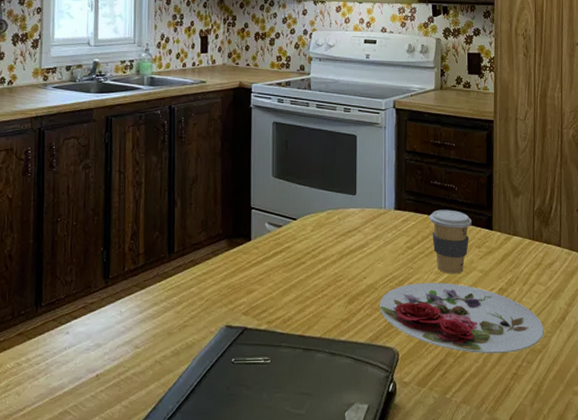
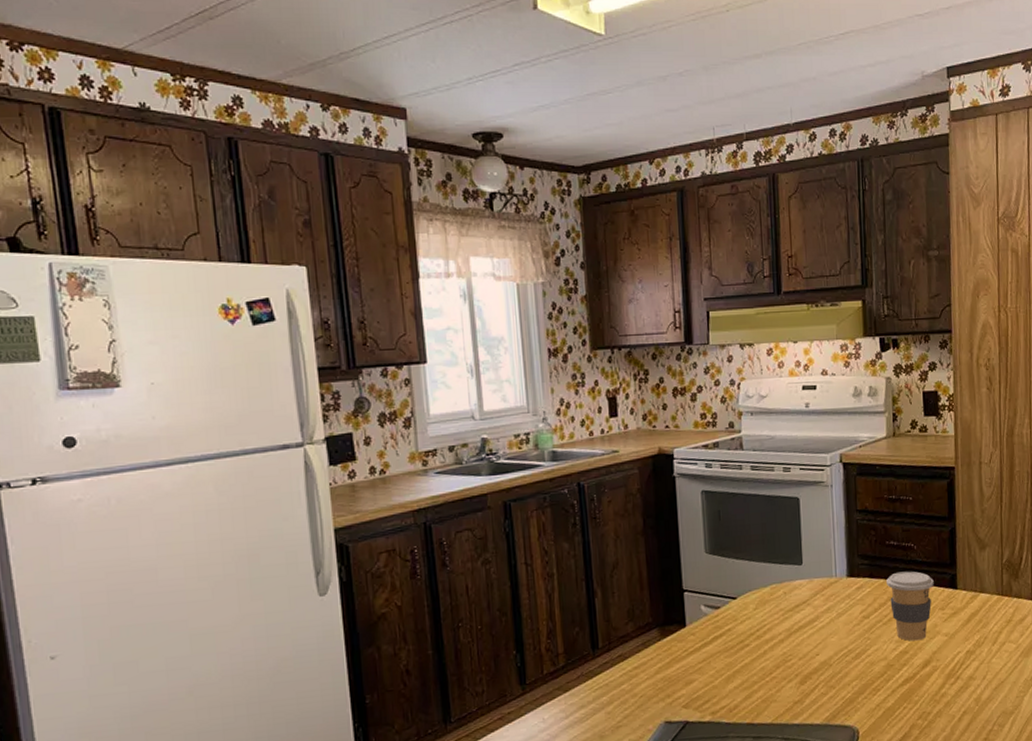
plate: present [380,283,544,353] -> none [835,650,1016,722]

